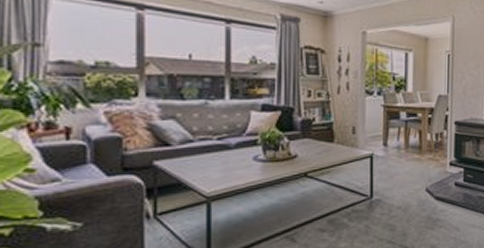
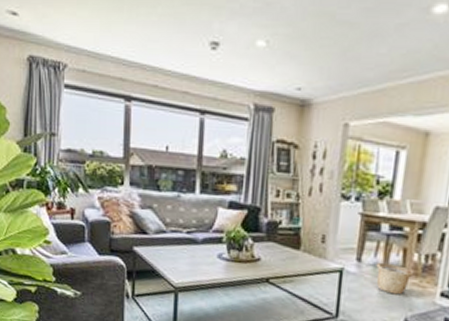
basket: none [399,144,429,170] -> present [376,262,415,295]

